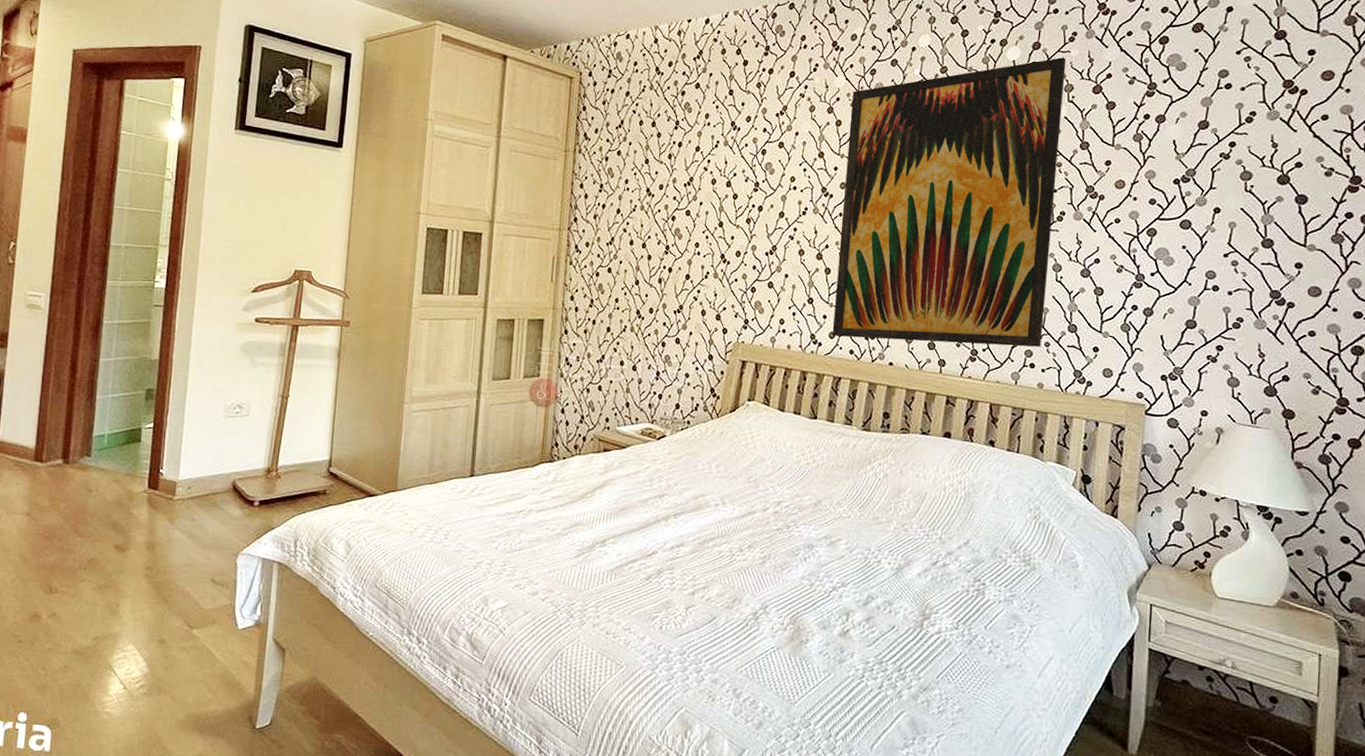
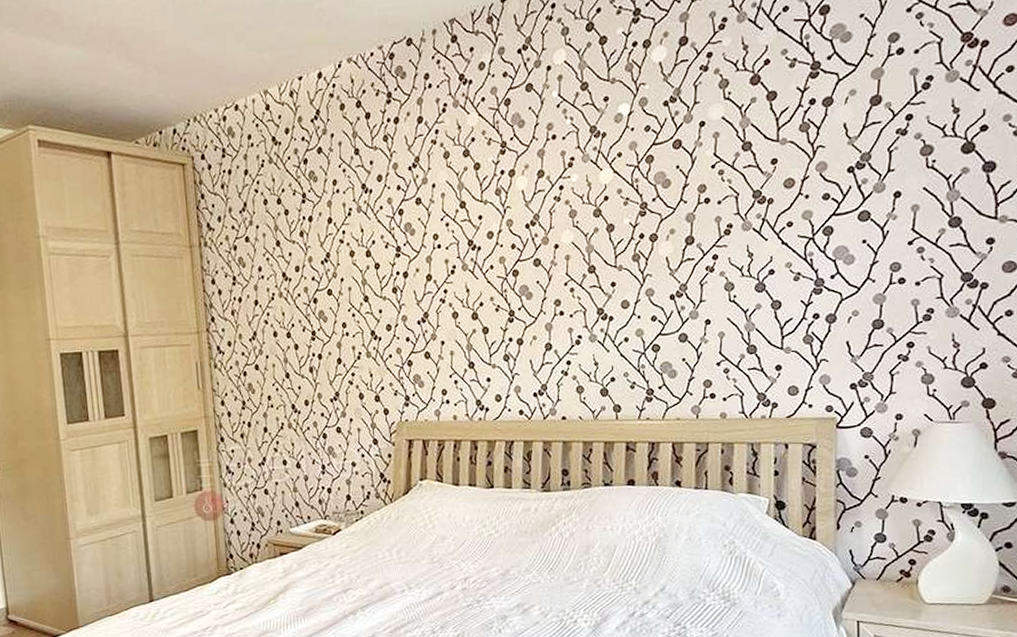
wall art: present [832,57,1066,347] -> none [487,49,721,399]

